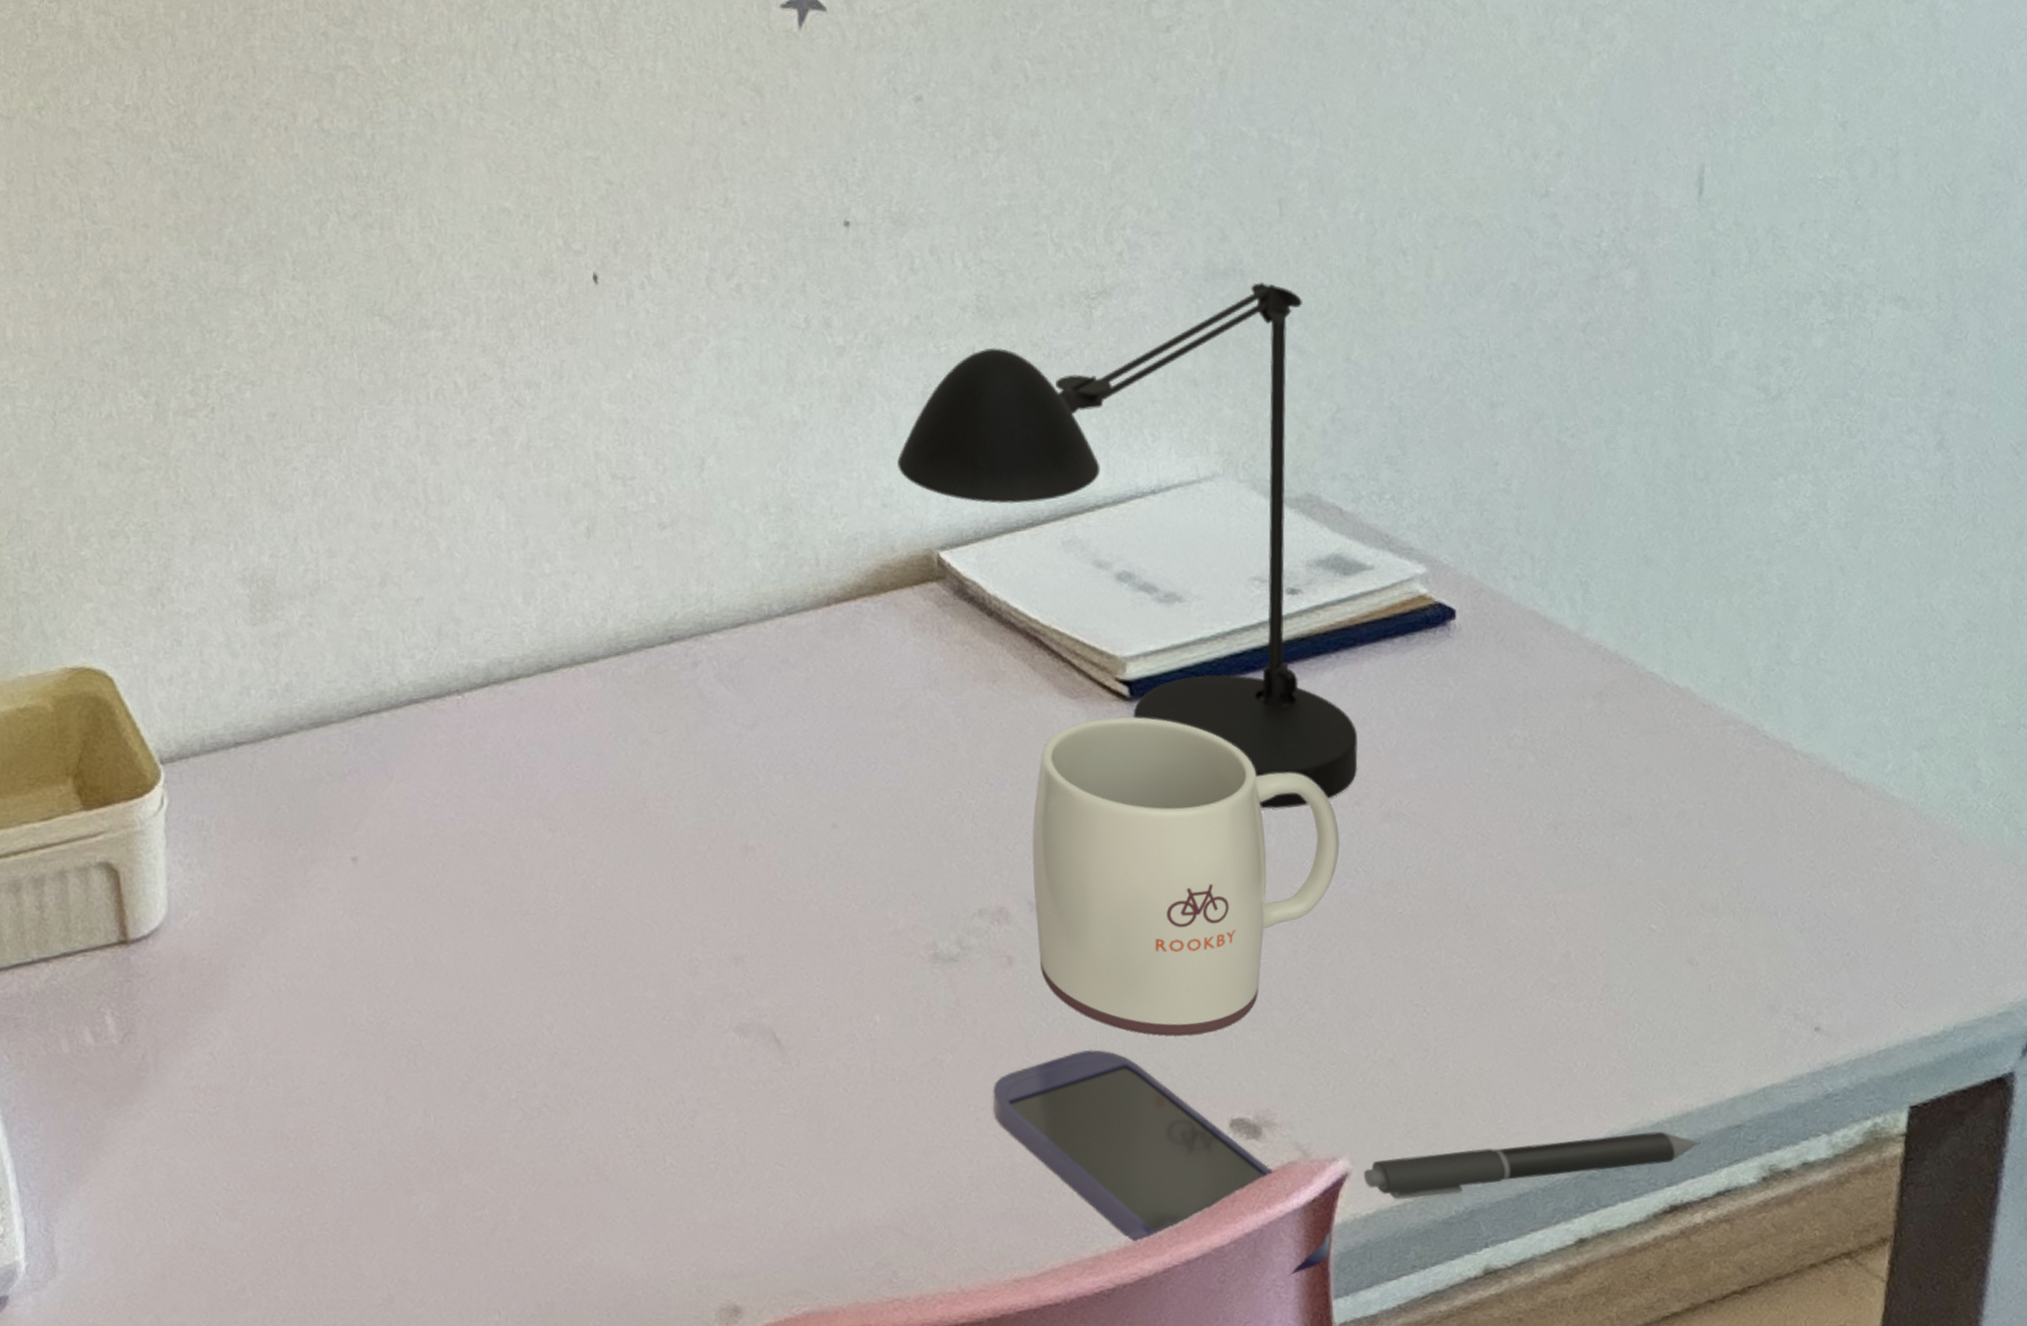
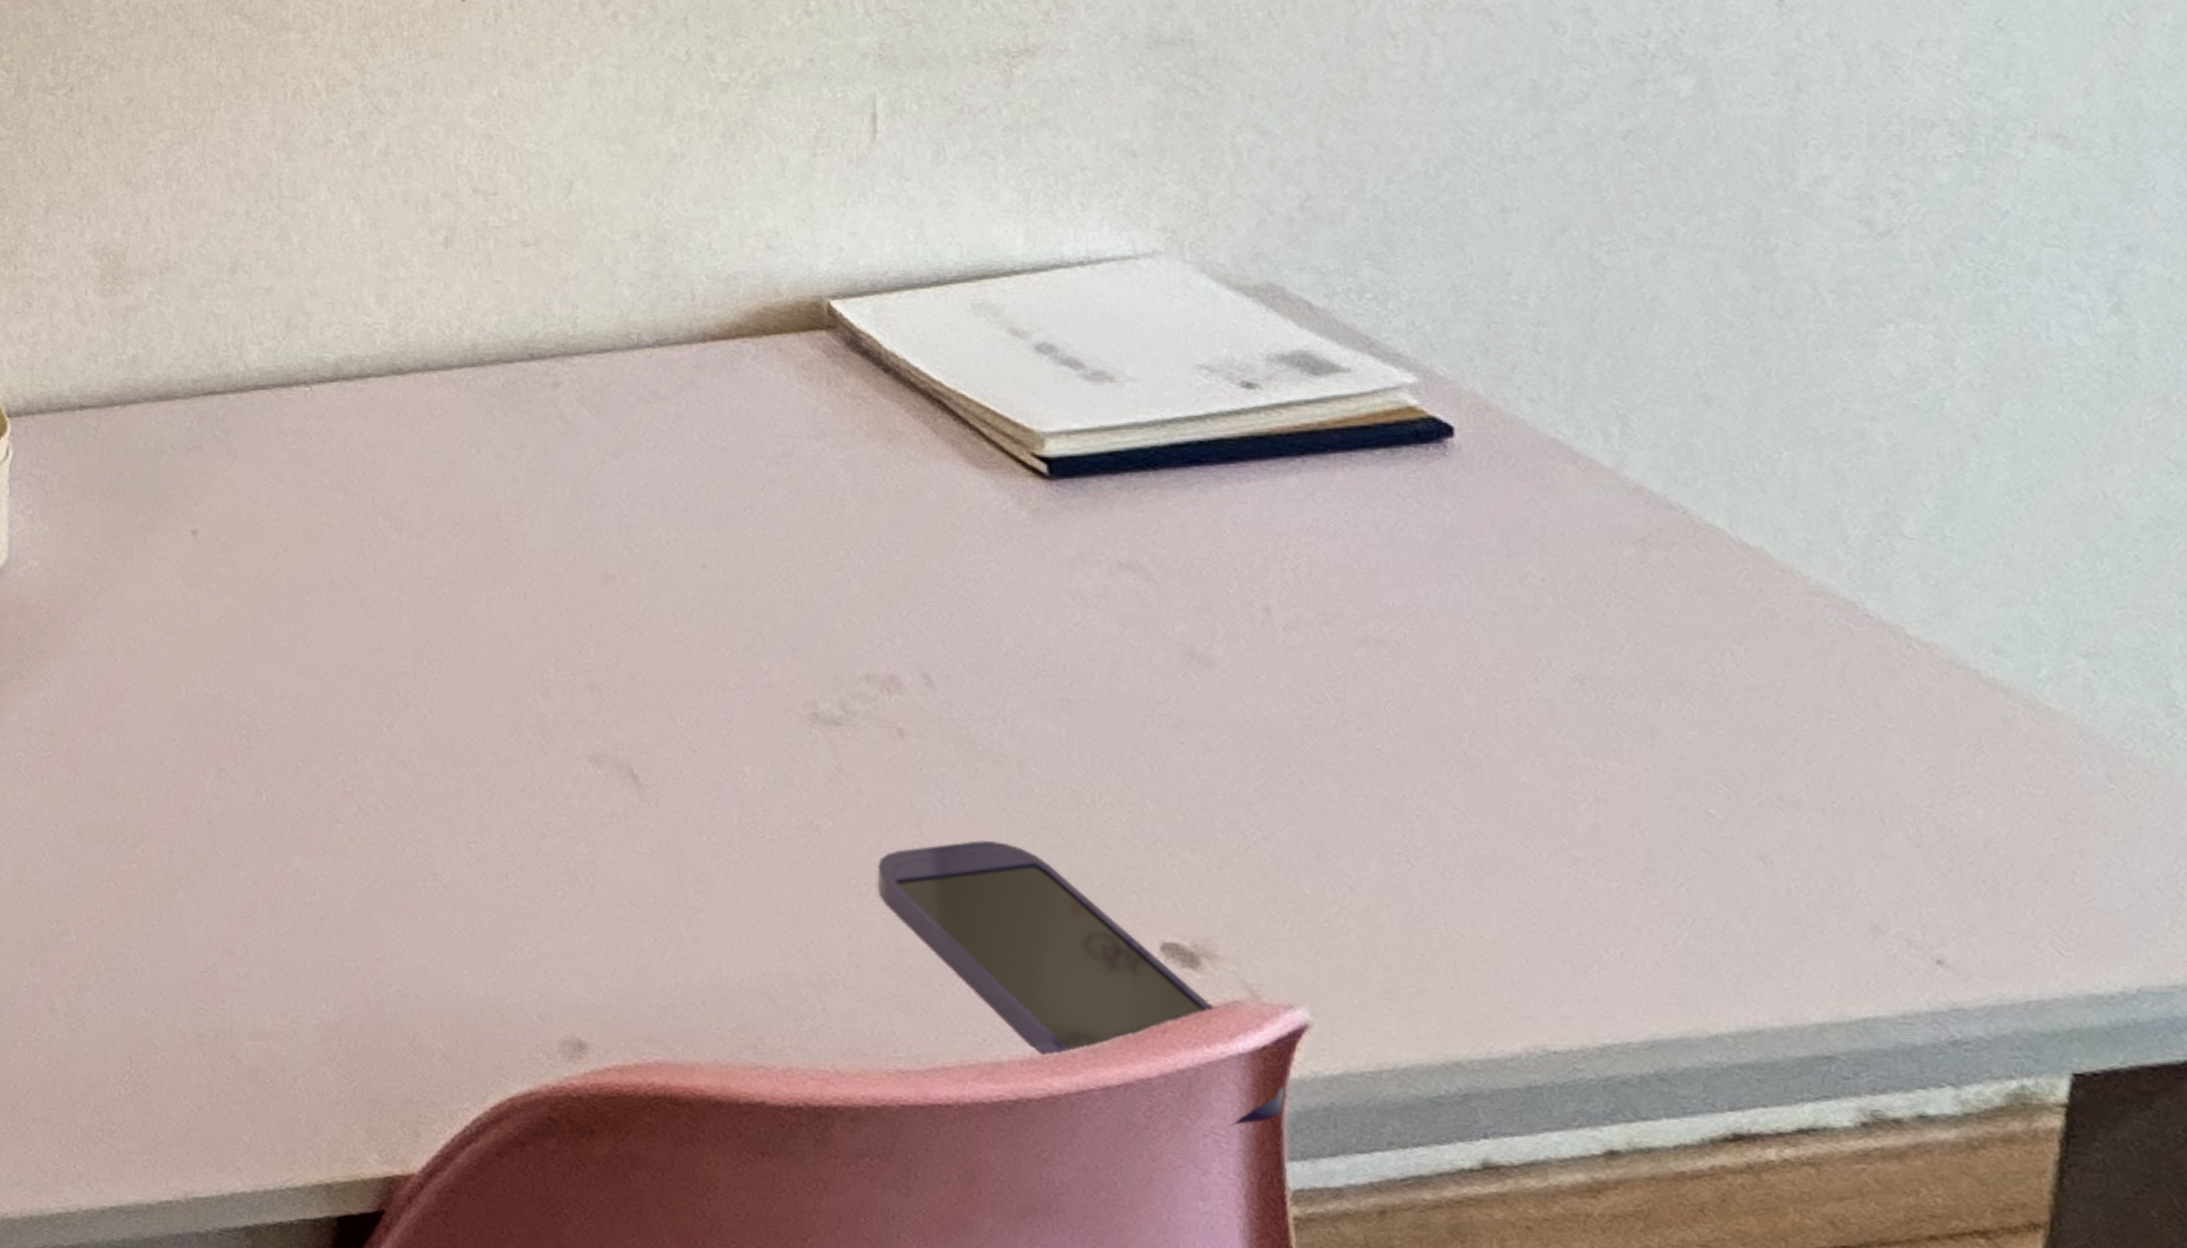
desk lamp: present [897,281,1358,809] -> none [785,54,1327,617]
mug: present [1032,716,1339,1037] -> none [929,494,1302,845]
pen: present [1364,1131,1700,1200] -> none [1328,1018,1775,1084]

